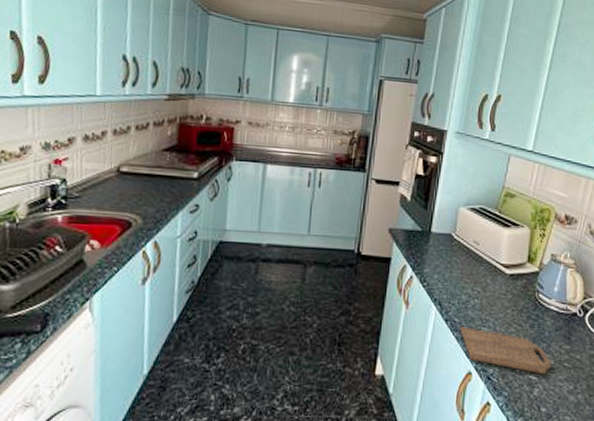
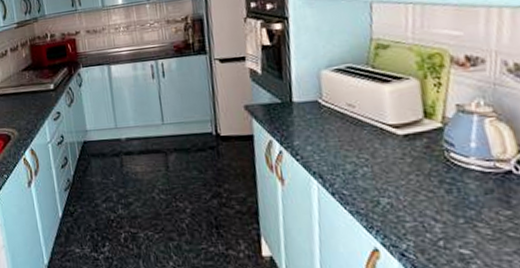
cutting board: present [460,327,552,375] -> none [352,199,490,248]

